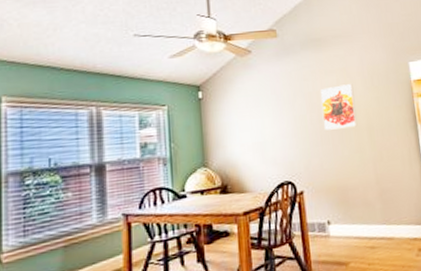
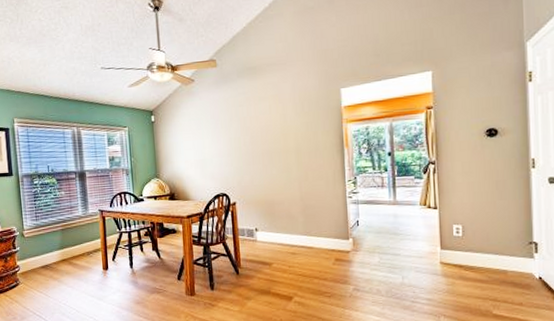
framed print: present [321,84,358,130] -> none [254,110,286,152]

